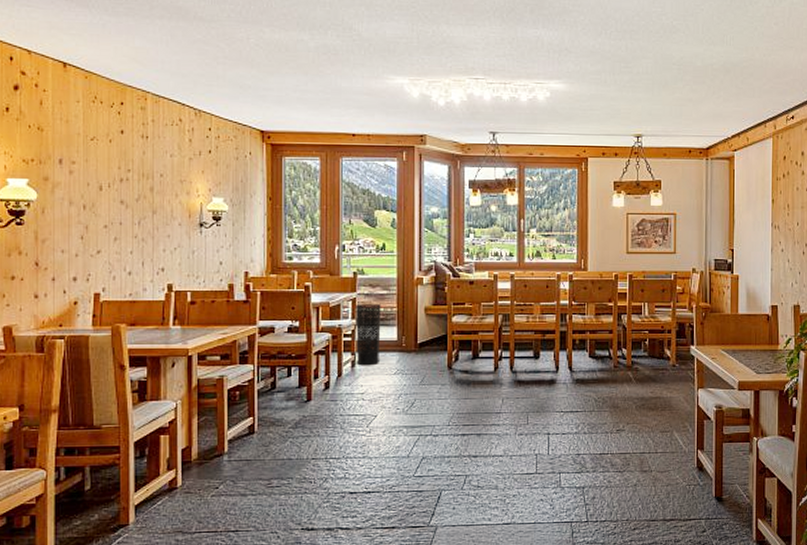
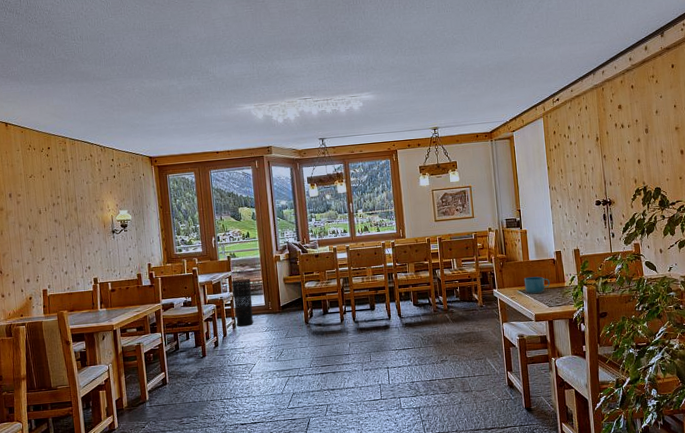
cup: none [729,334,760,356] -> present [523,276,550,294]

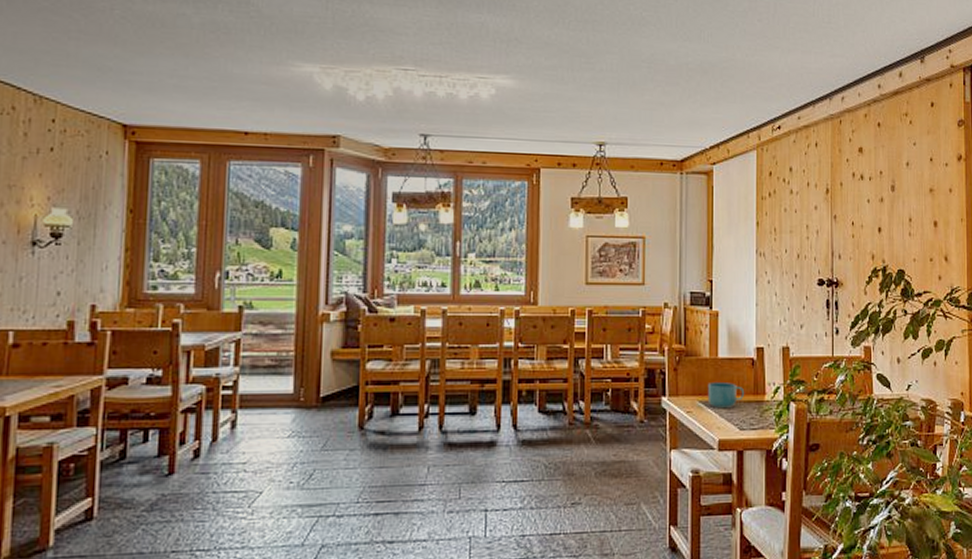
umbrella stand: present [231,278,253,327] -> none [238,345,274,427]

